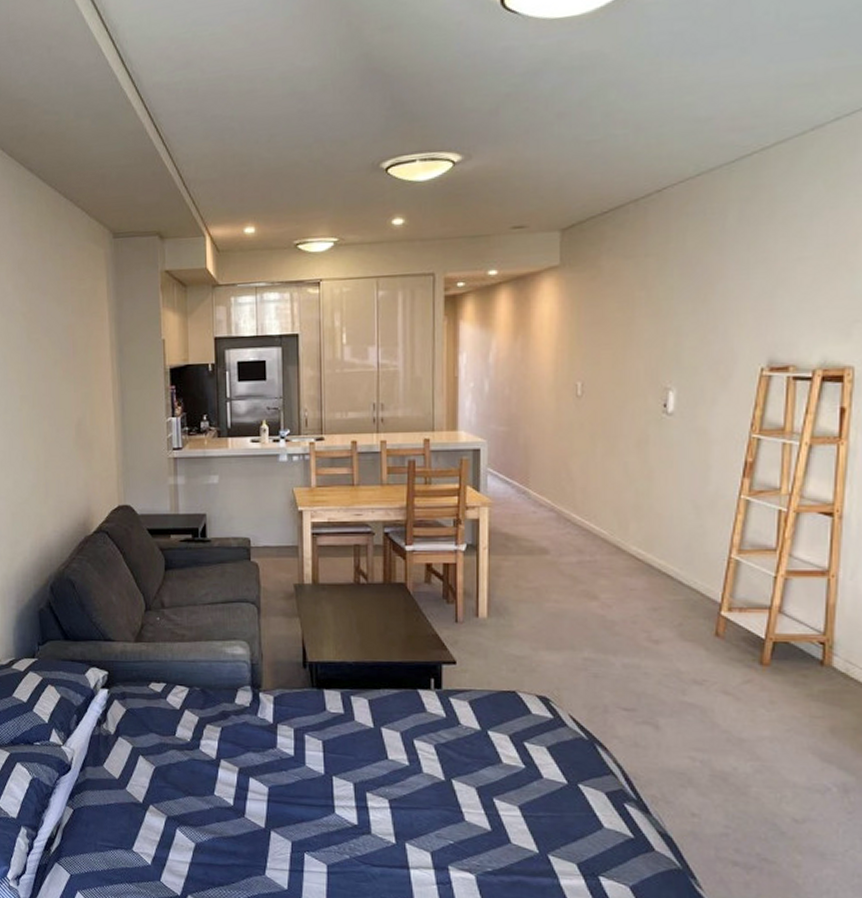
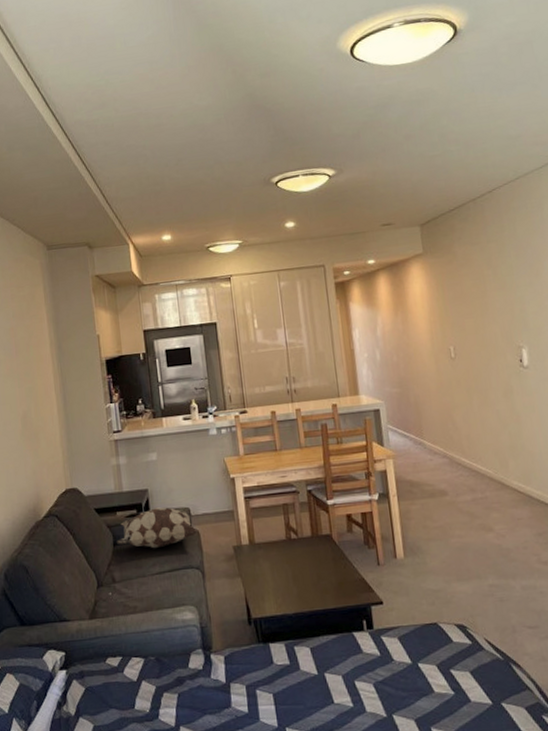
decorative pillow: none [169,535,257,578] -> present [117,507,198,549]

